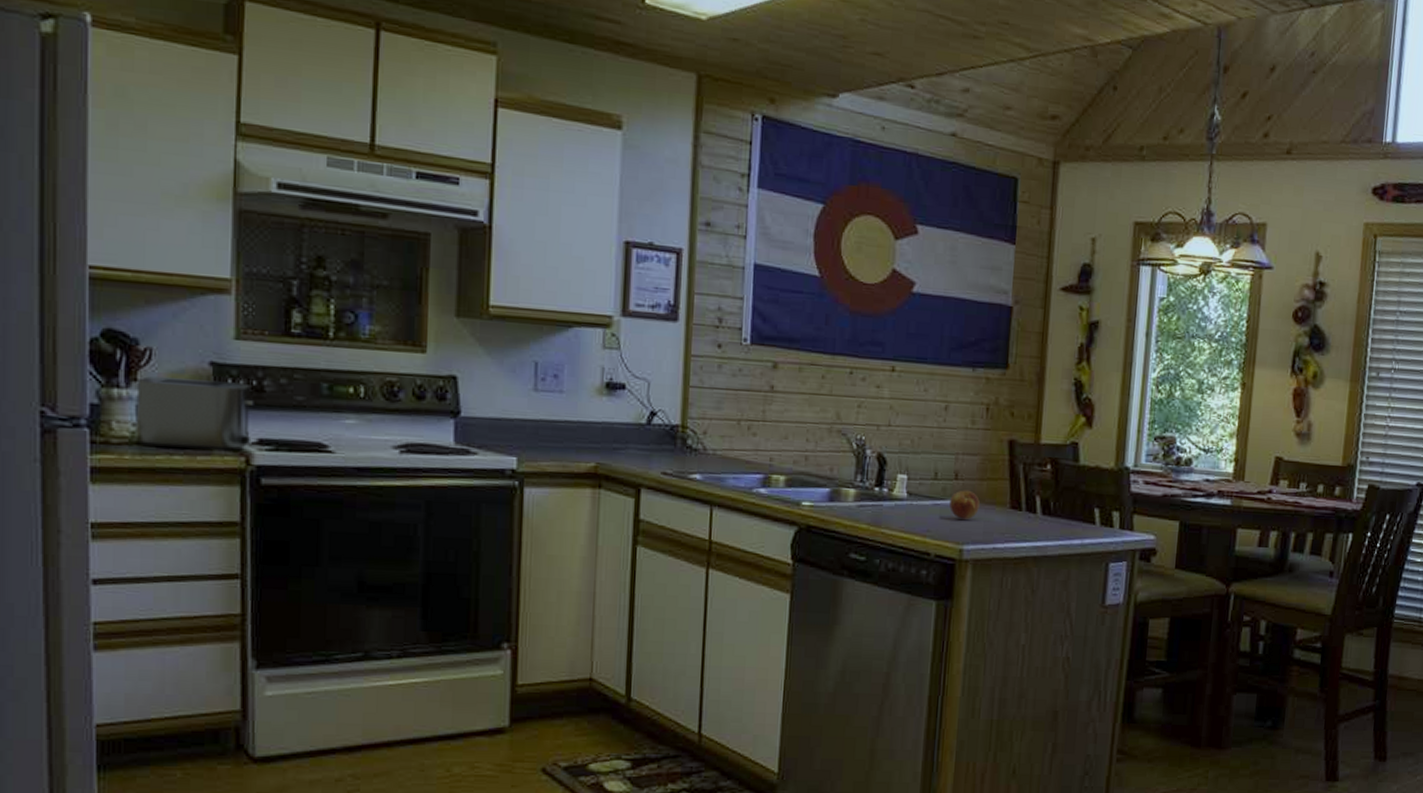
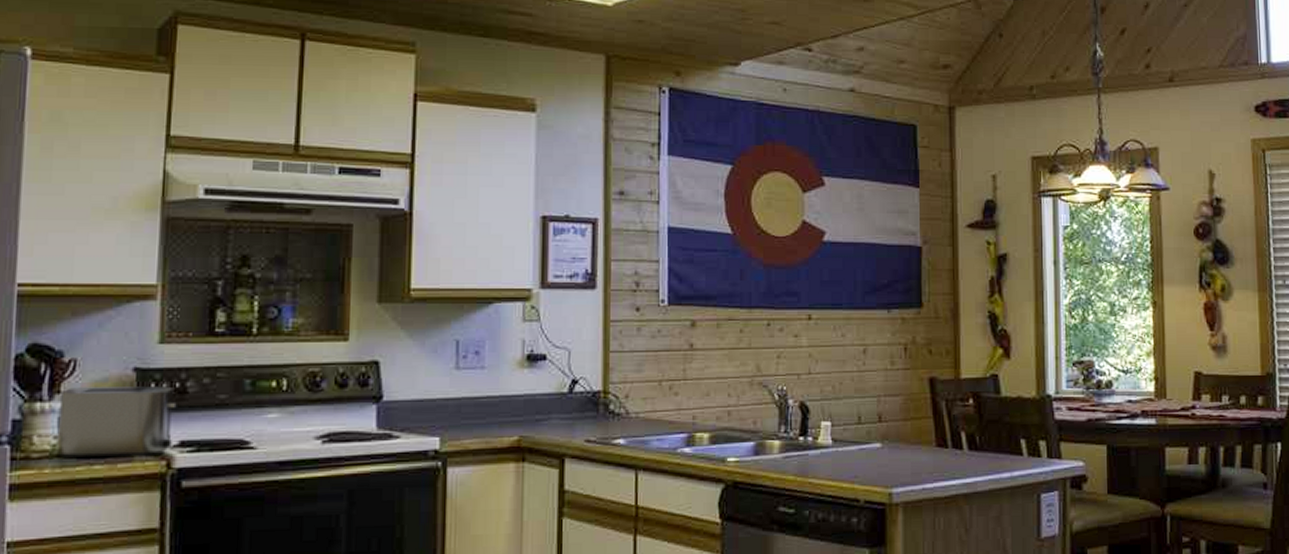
fruit: present [948,490,980,520] -> none [874,432,905,462]

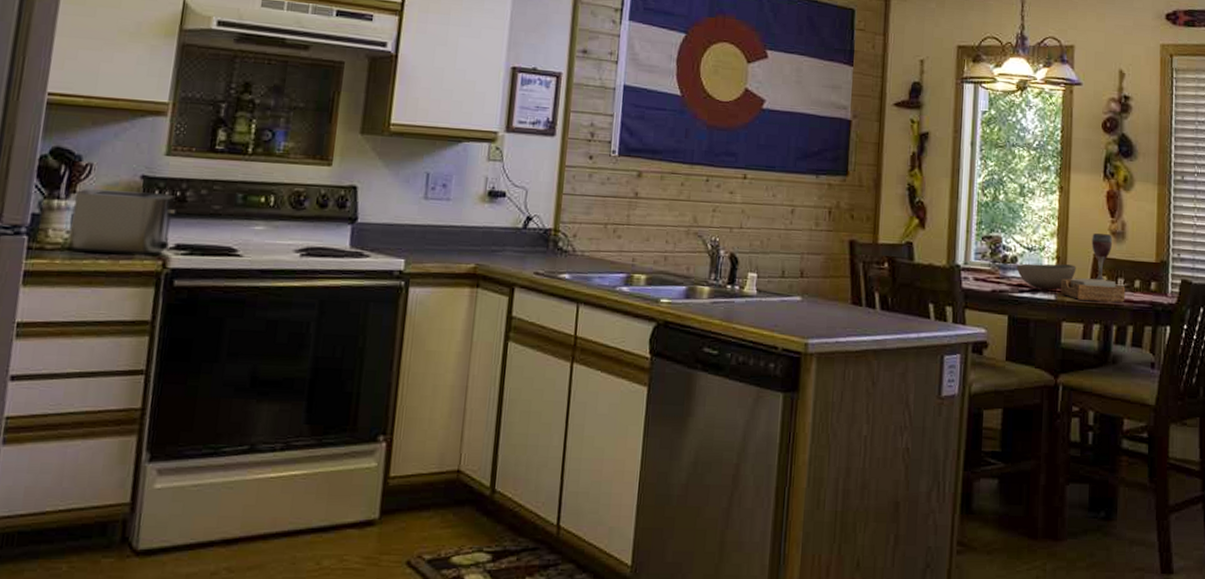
bowl: none [1113,385,1177,415] -> present [1017,263,1076,291]
napkin holder: none [1160,398,1231,423] -> present [1060,278,1126,303]
cup: none [1191,349,1214,400] -> present [1091,233,1113,281]

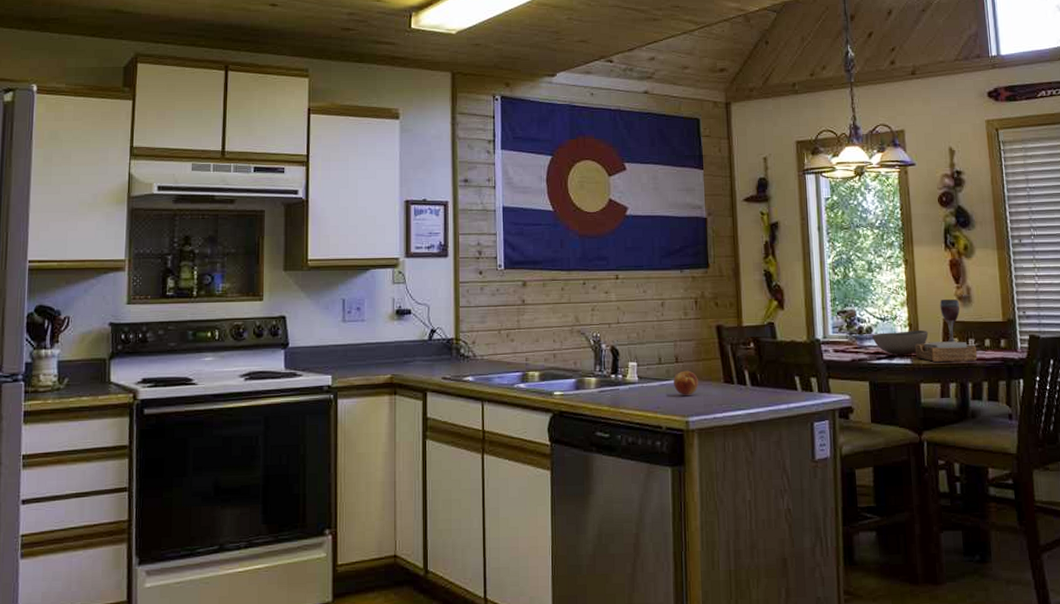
toaster: present [67,189,177,256] -> none [56,336,140,392]
fruit: none [795,287,823,315] -> present [673,370,698,395]

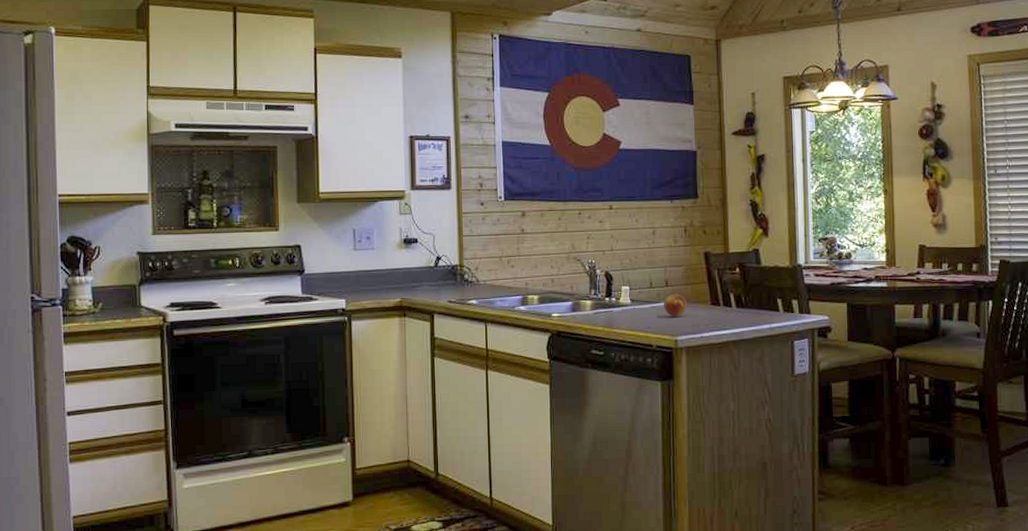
bowl: present [873,330,928,356] -> none [852,256,904,279]
napkin holder: present [915,341,978,363] -> none [891,266,950,286]
cup: present [939,299,961,343] -> none [916,227,936,267]

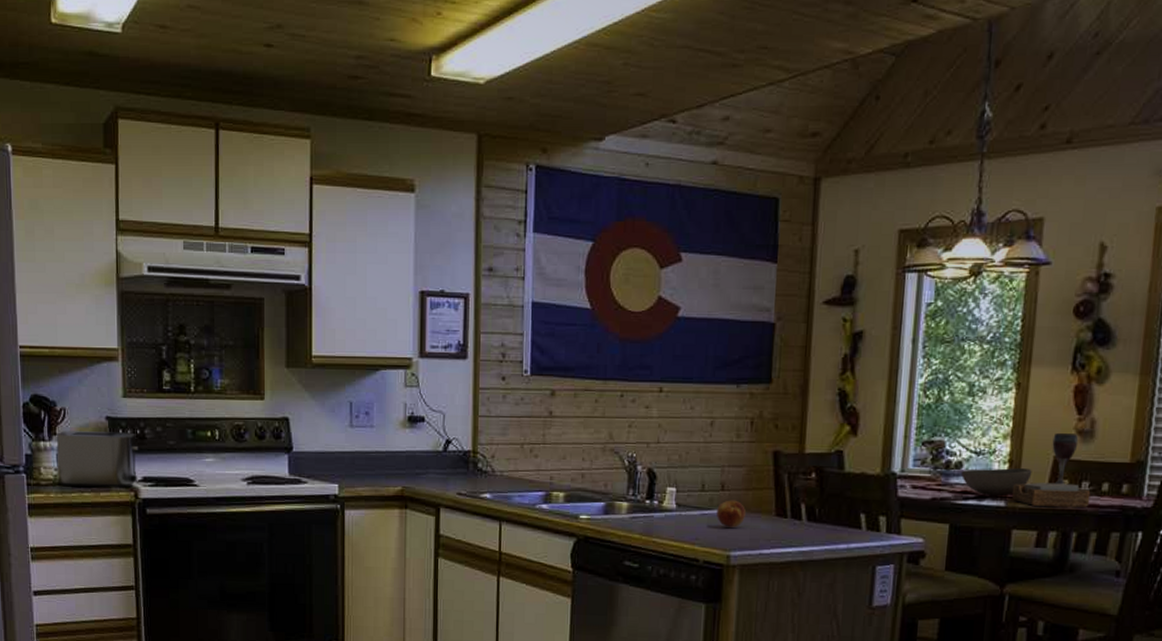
toaster: none [91,264,167,316] -> present [57,431,139,489]
bowl: none [852,256,904,279] -> present [962,468,1032,497]
napkin holder: none [891,266,950,286] -> present [1011,482,1091,508]
cup: none [916,227,936,267] -> present [1052,433,1079,485]

